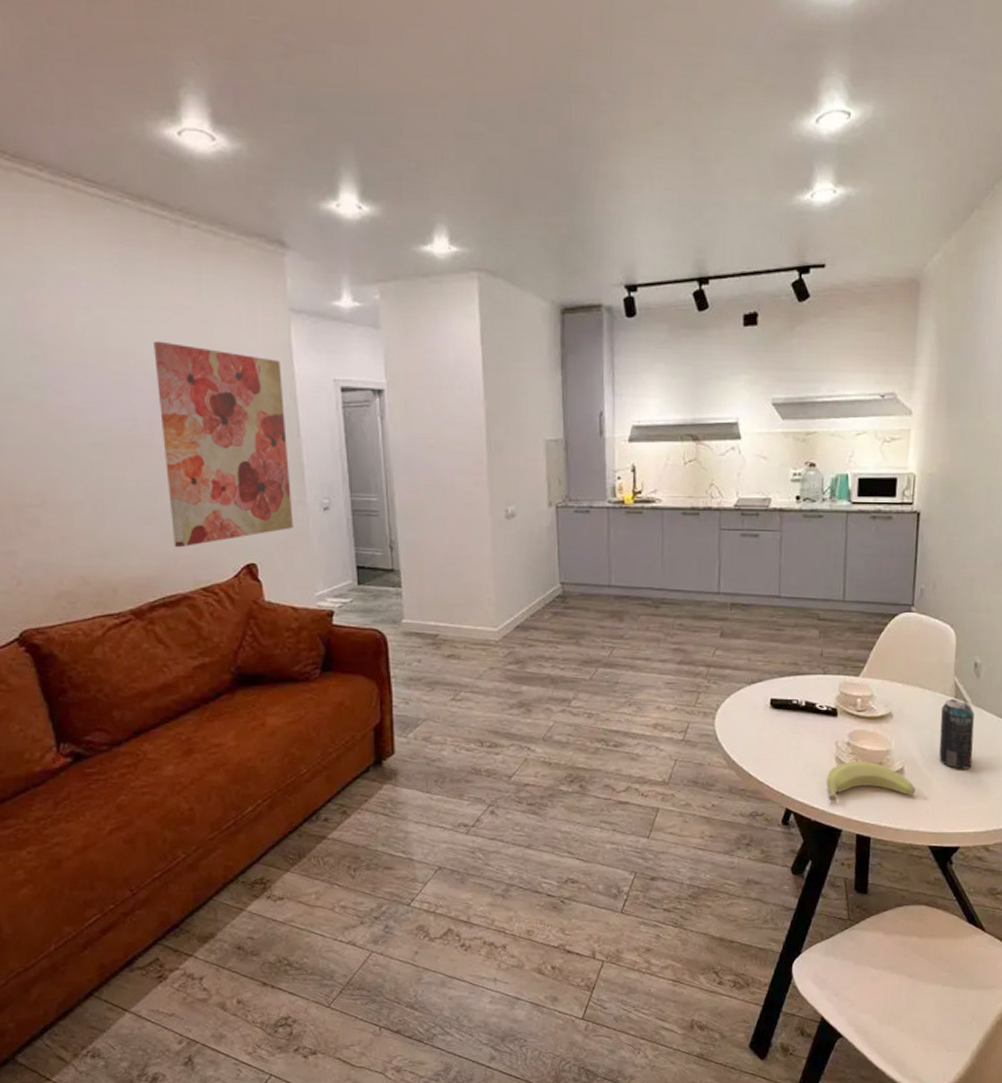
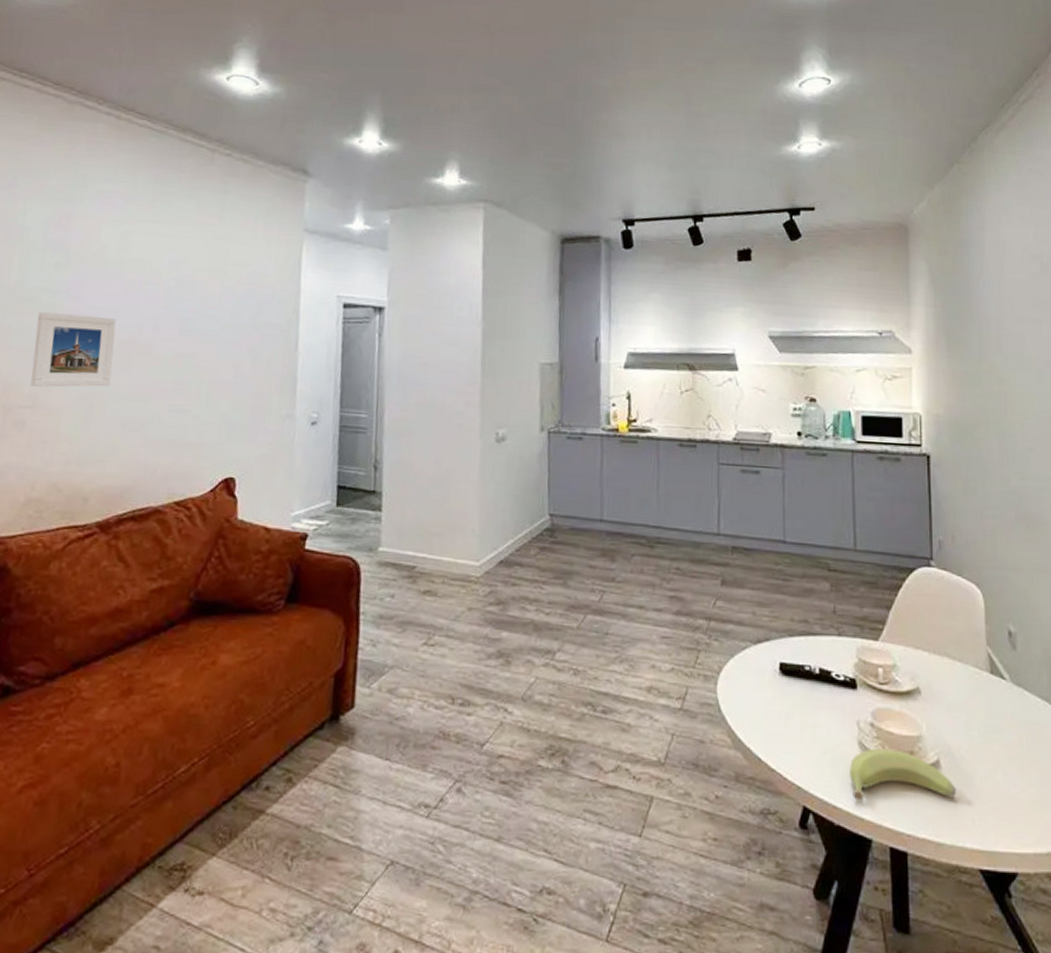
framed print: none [25,409,116,485] -> present [30,312,117,387]
wall art: present [153,341,294,548] -> none [154,253,289,458]
beverage can: present [939,699,975,769] -> none [976,674,1020,766]

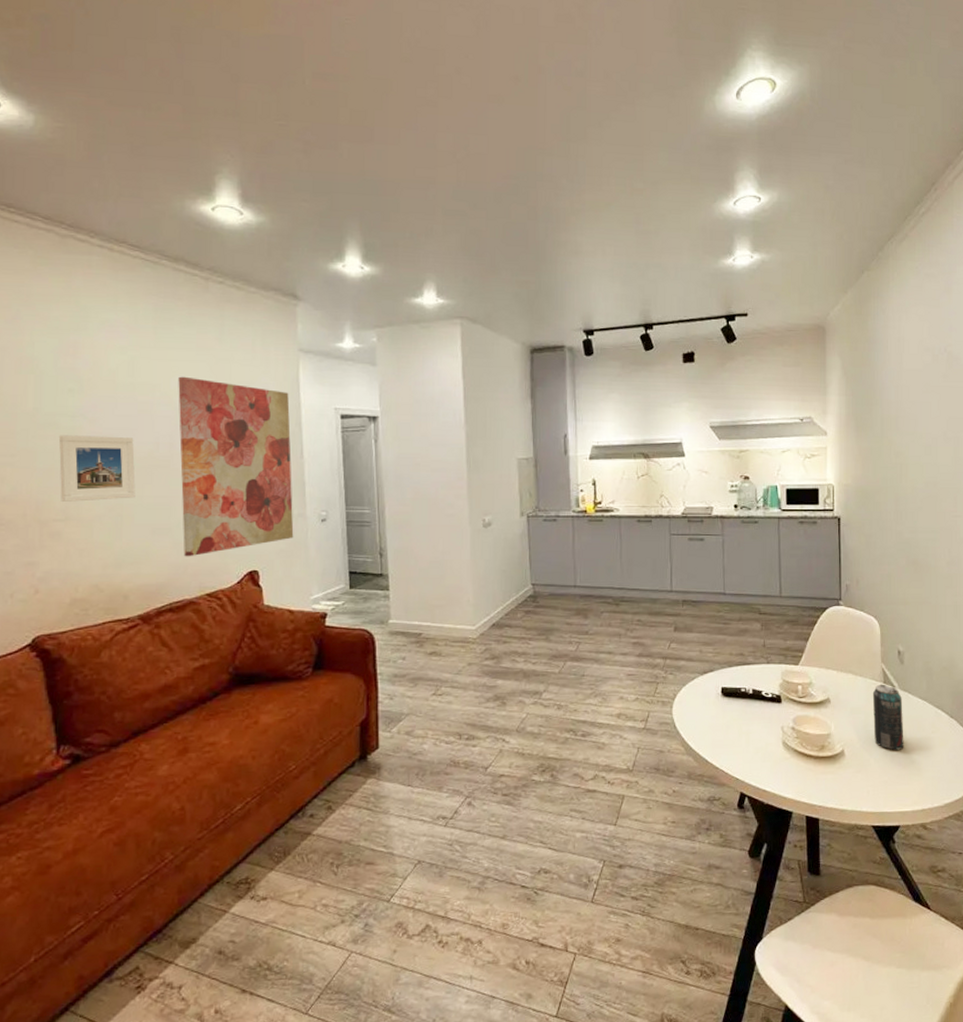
wall art: none [154,253,289,458] -> present [178,376,294,557]
banana: present [850,748,957,801] -> none [776,745,856,785]
beverage can: none [976,674,1020,766] -> present [872,684,904,750]

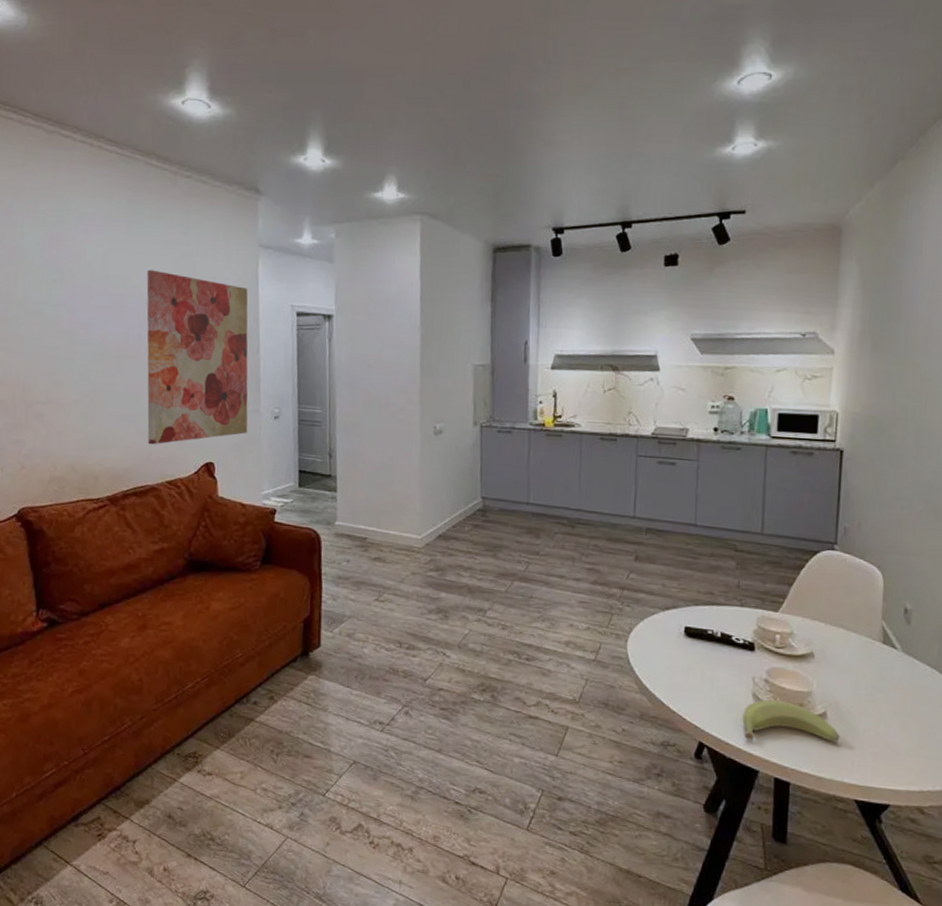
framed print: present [58,435,136,502] -> none [43,323,107,386]
banana: none [776,745,856,785] -> present [742,699,840,742]
beverage can: present [872,684,904,750] -> none [865,643,905,721]

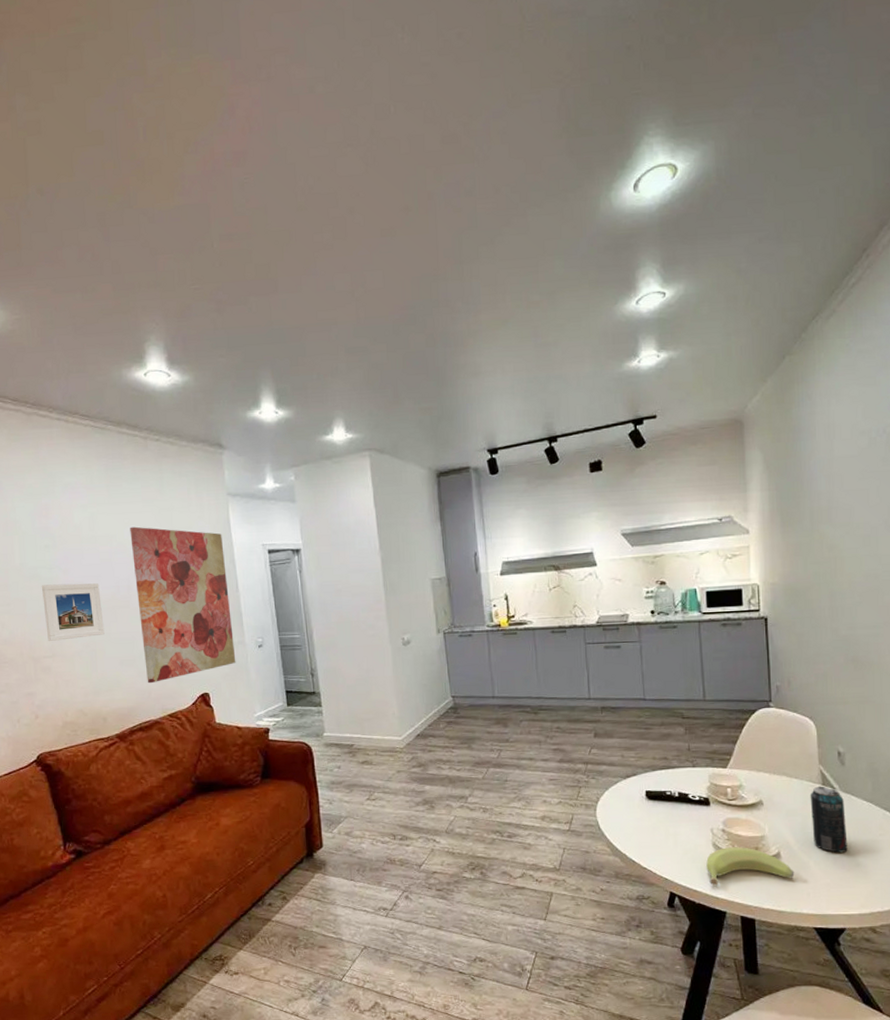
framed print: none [43,323,107,386] -> present [41,583,105,641]
beverage can: none [865,643,905,721] -> present [810,786,848,853]

